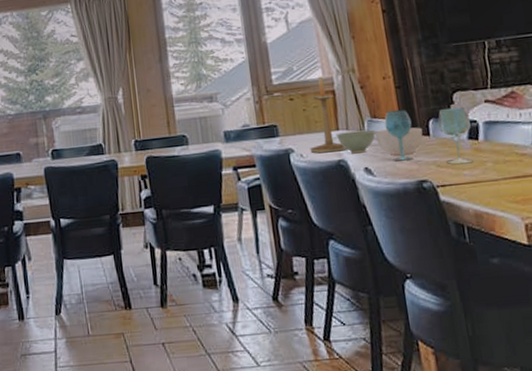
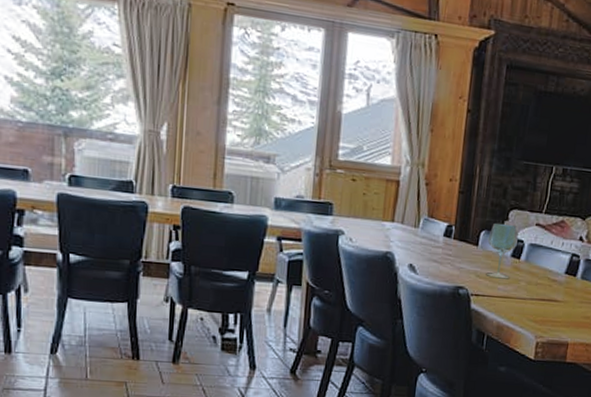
candlestick: present [309,67,348,154] -> none [360,153,398,244]
bowl: present [335,130,376,154] -> none [389,225,428,250]
bowl: present [375,127,423,156] -> none [427,230,473,260]
wine glass: present [384,109,413,162] -> none [438,213,465,266]

